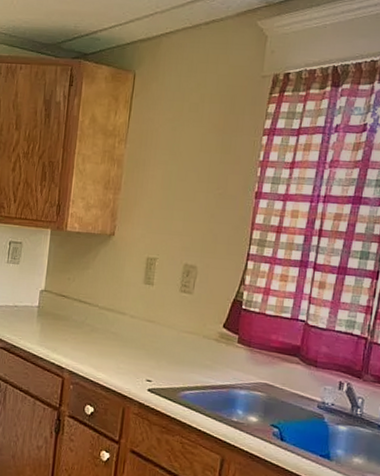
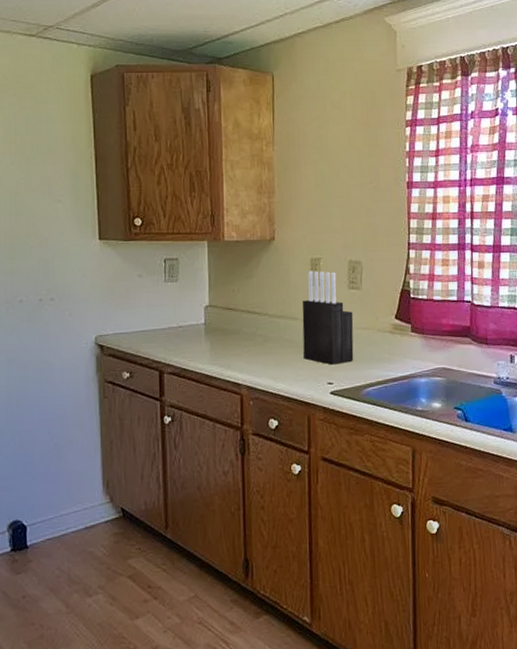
knife block: none [127,269,181,364] -> present [302,271,354,365]

